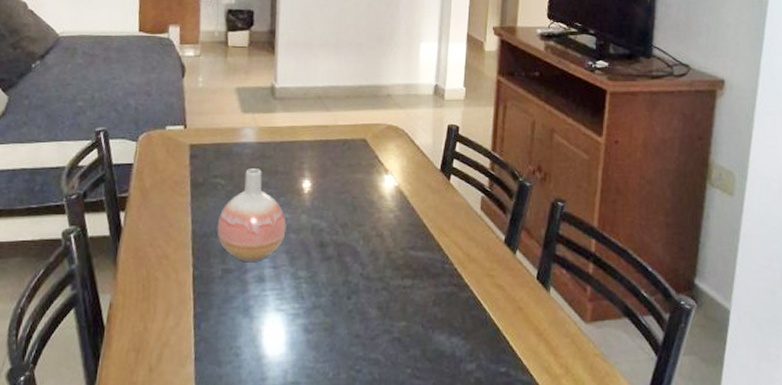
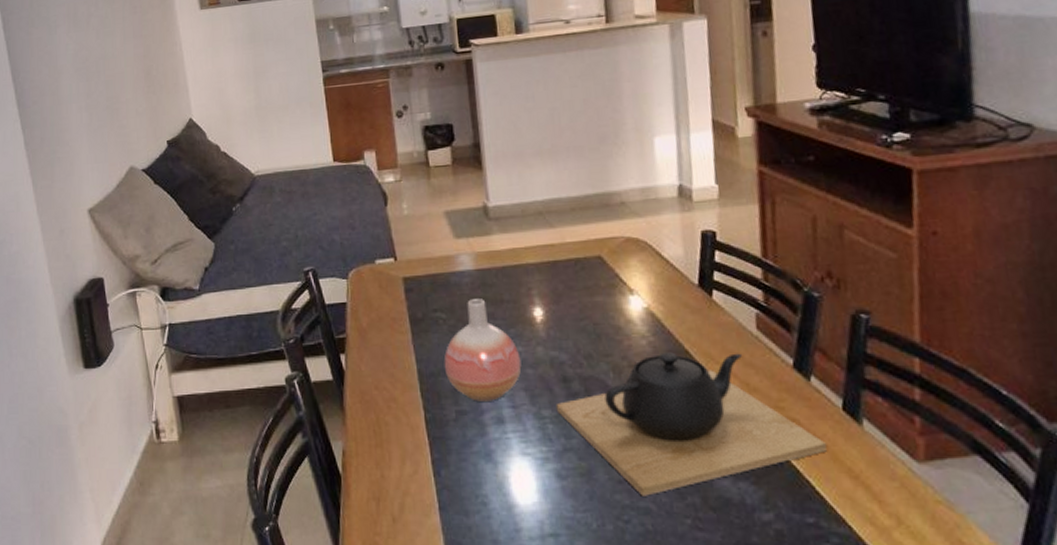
teapot: none [311,225,522,349] -> present [555,352,828,496]

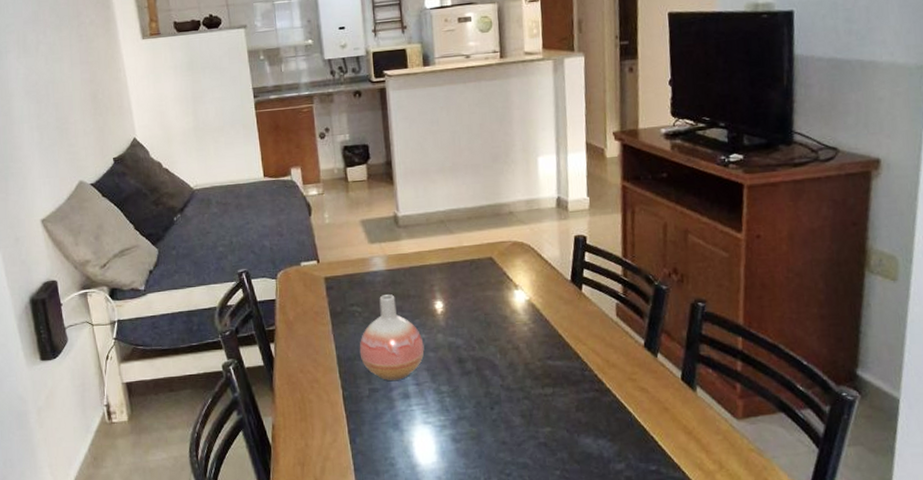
teapot: present [555,352,828,496] -> none [452,336,669,454]

